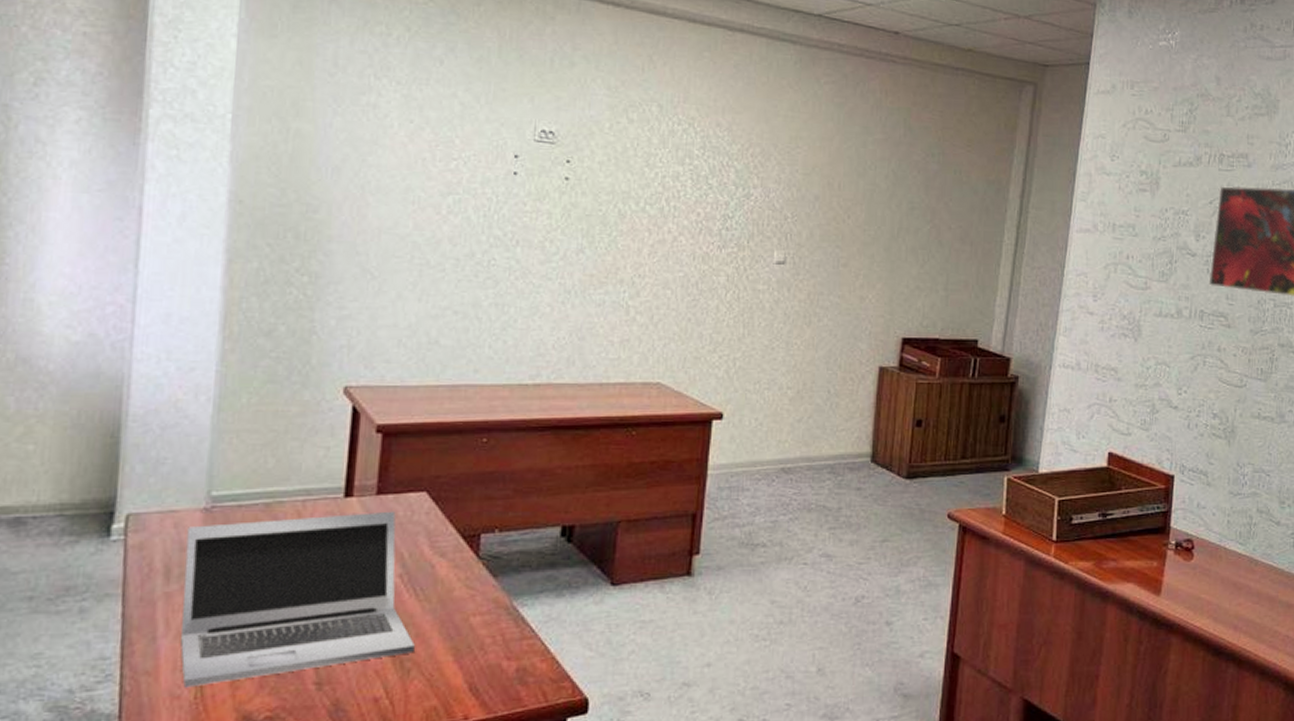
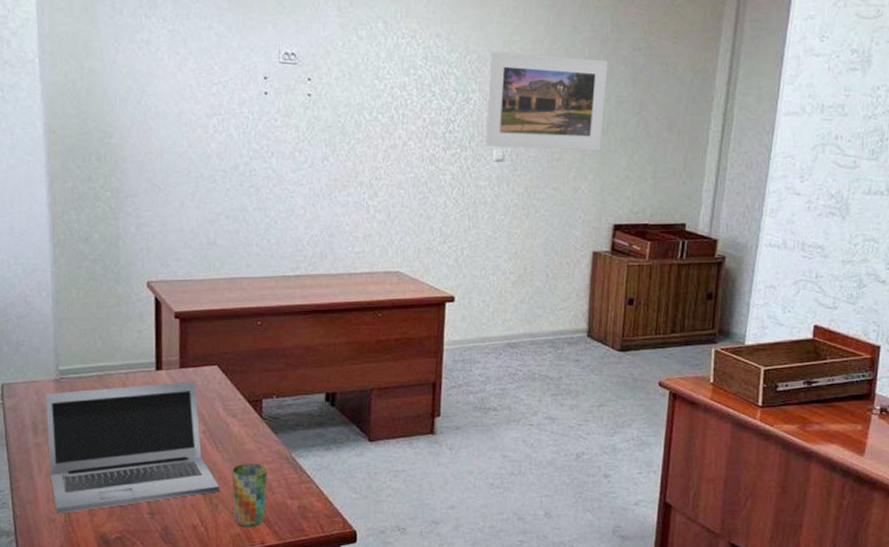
cup: none [430,614,480,698] -> present [232,463,267,527]
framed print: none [766,146,900,257] -> present [486,51,608,150]

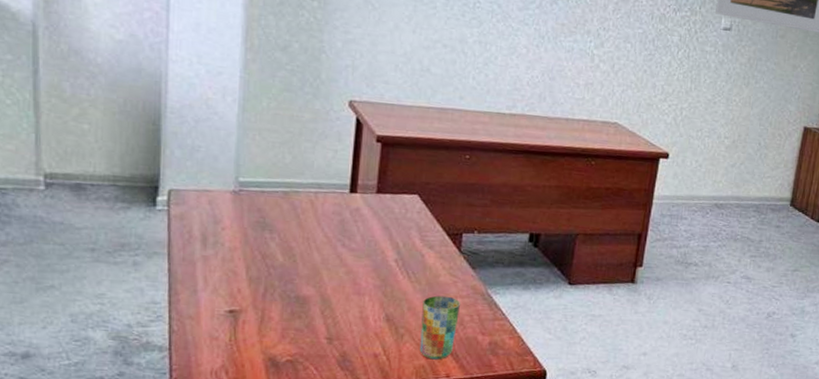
laptop: present [45,381,219,514] -> none [216,204,407,332]

